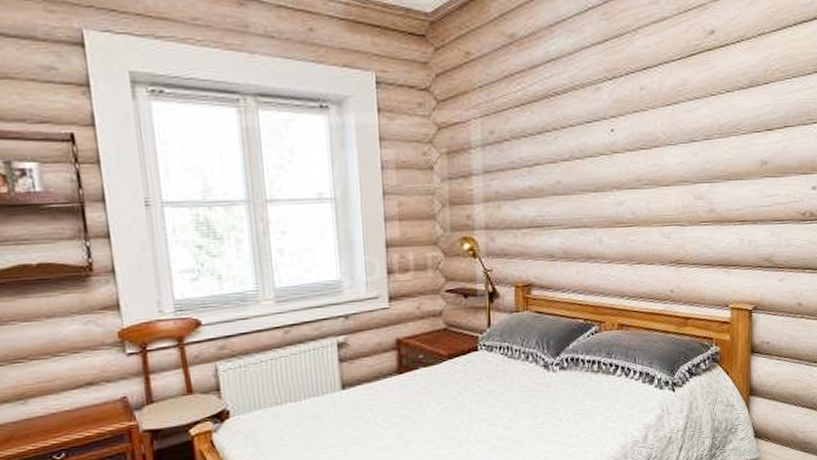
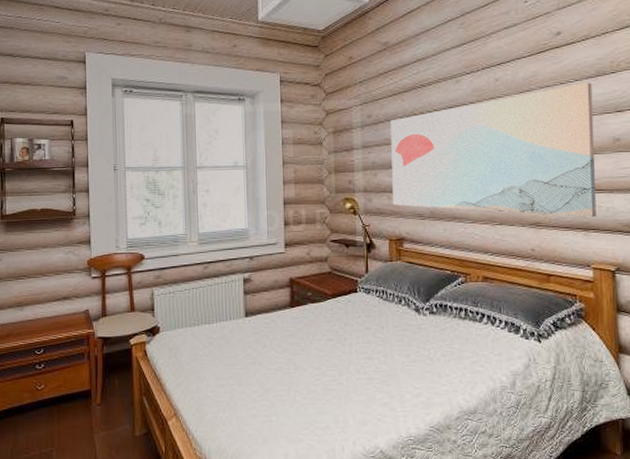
wall art: none [517,95,744,253] -> present [390,83,597,218]

